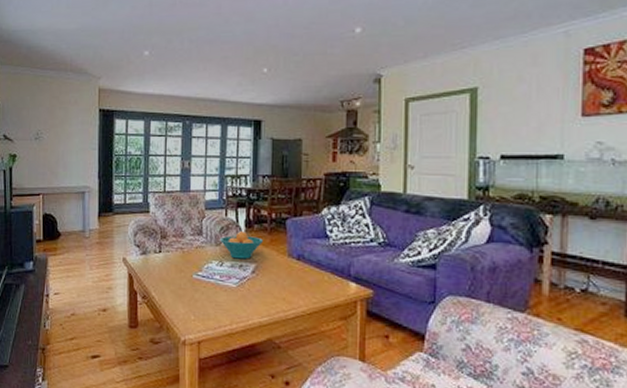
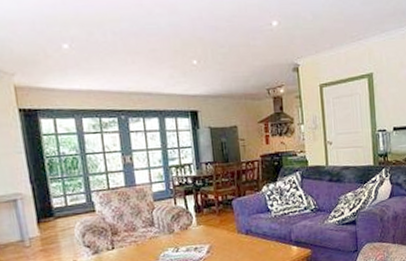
fruit bowl: present [219,231,263,259] -> none [172,216,213,243]

